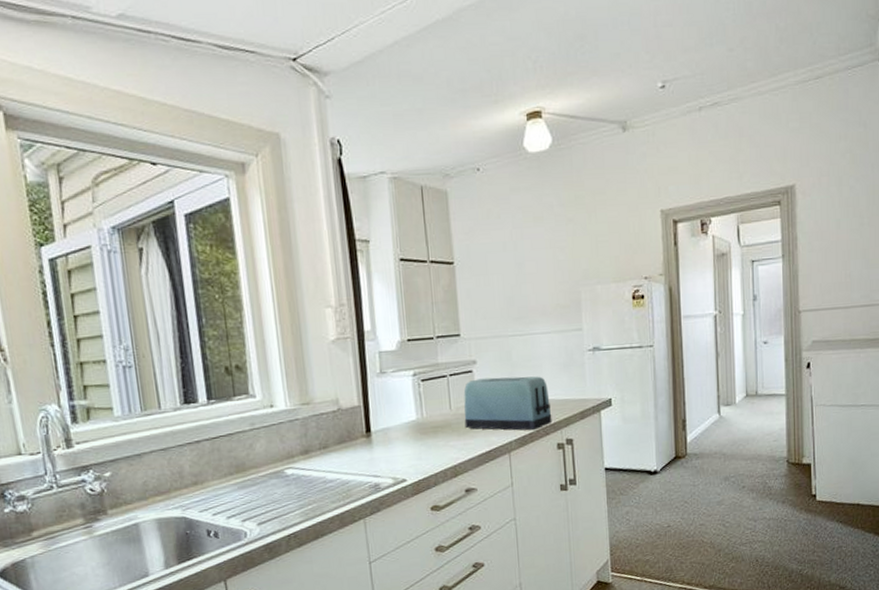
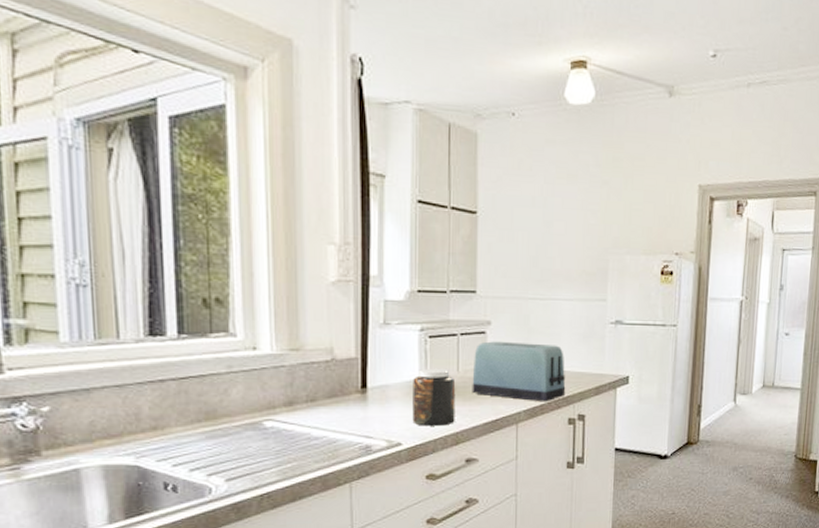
jar: none [410,408,453,462] -> present [412,368,456,426]

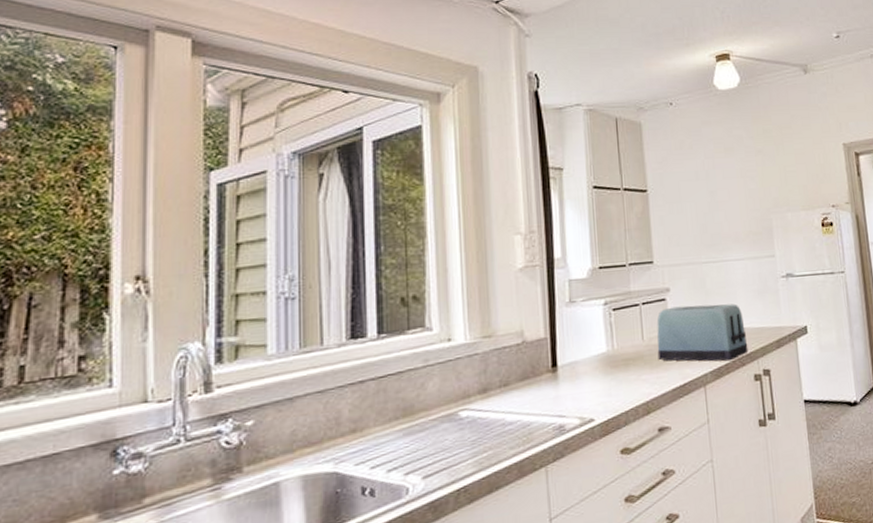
jar: present [412,368,456,426] -> none [600,338,645,399]

